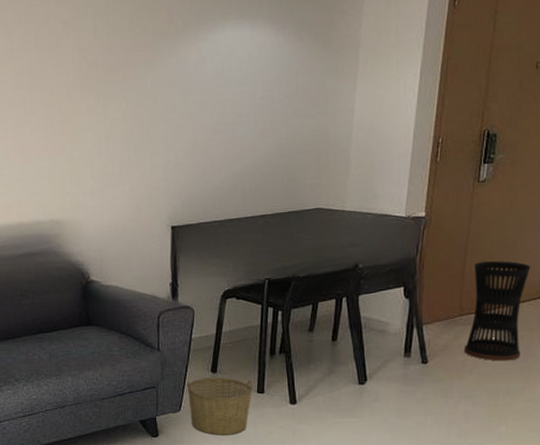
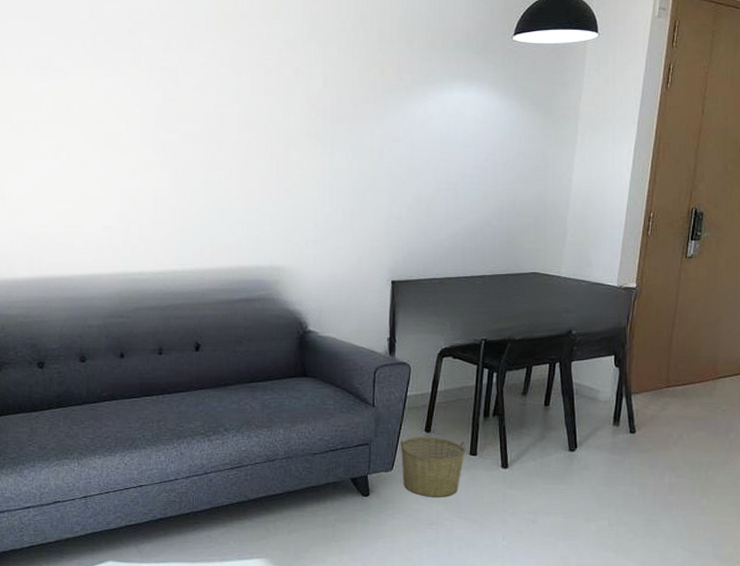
umbrella stand: present [463,261,531,361] -> none [669,335,733,435]

